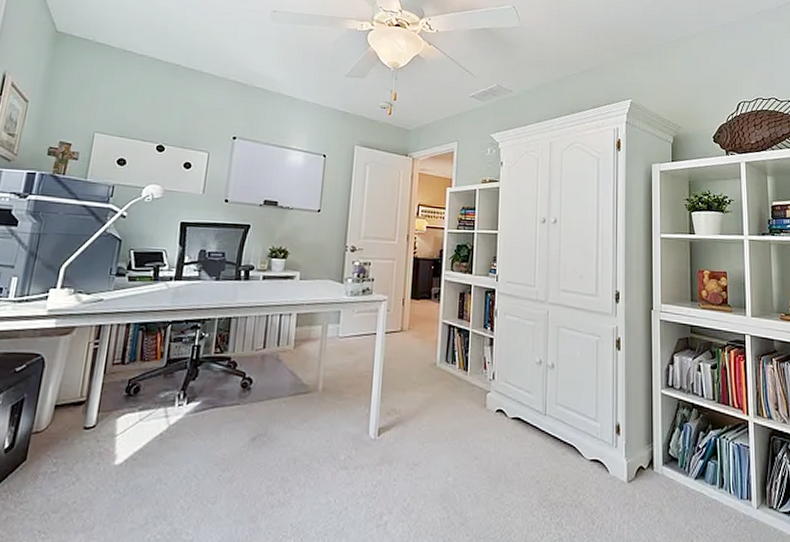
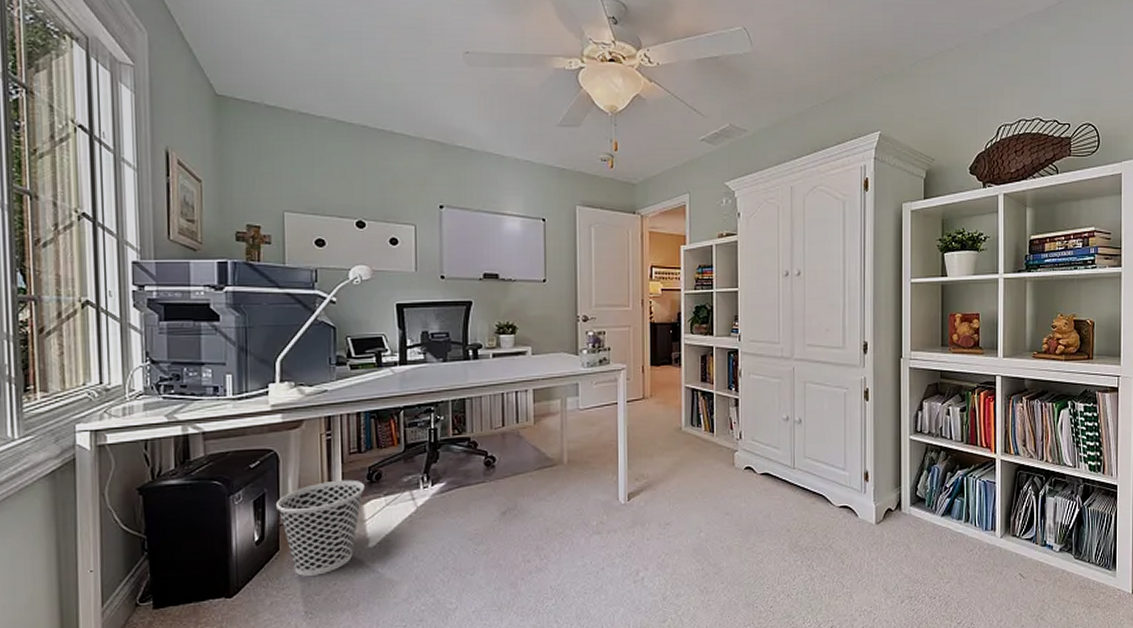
wastebasket: none [32,390,122,491] -> present [276,479,364,576]

